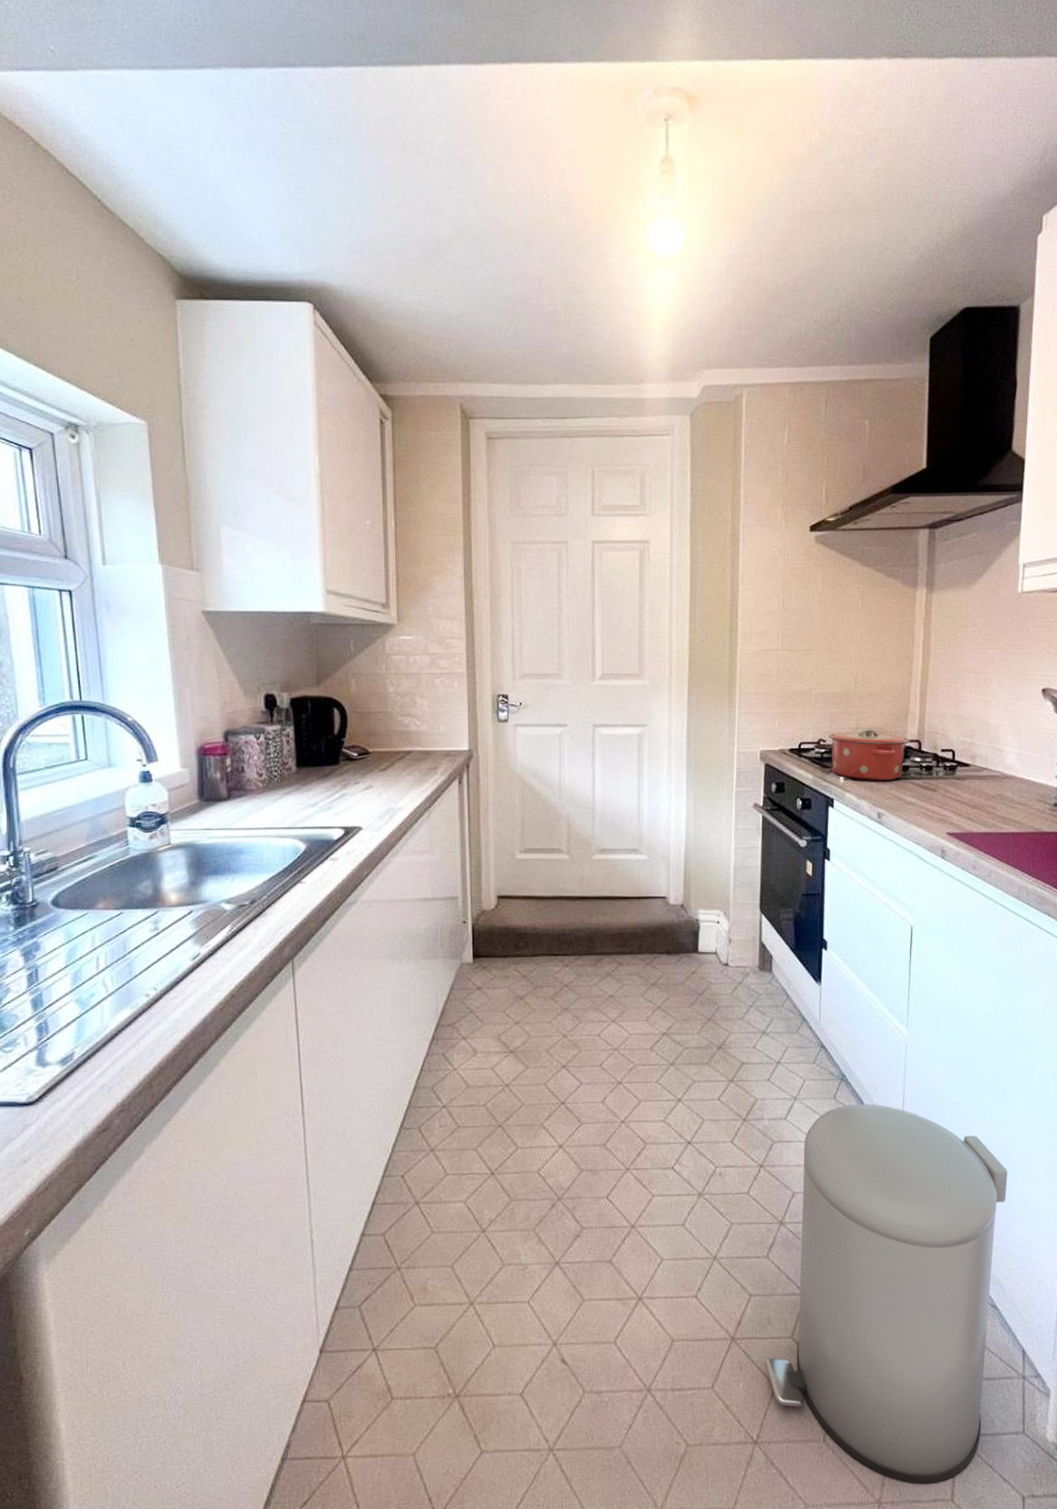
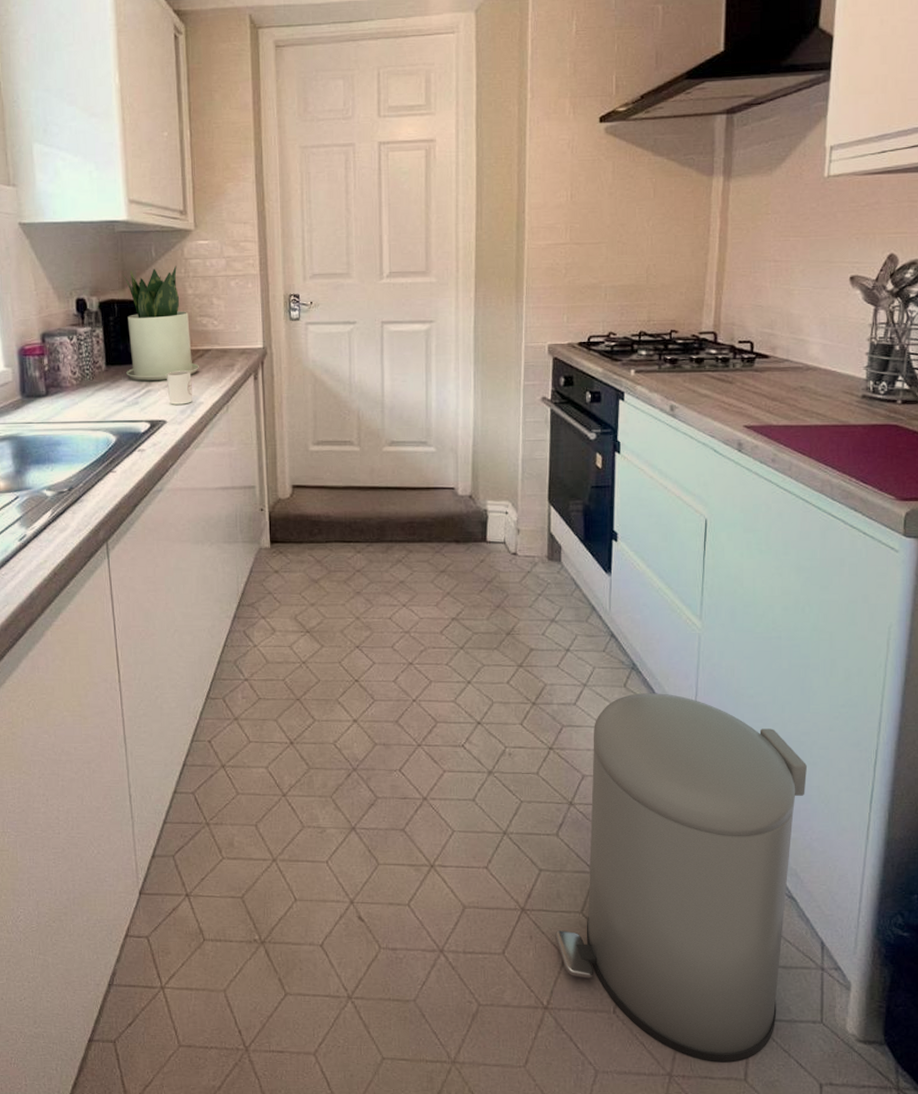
planter: none [317,662,399,784] -> present [123,266,199,381]
mug: none [364,773,392,810] -> present [167,370,193,405]
casserole: present [828,728,910,782] -> none [618,320,705,375]

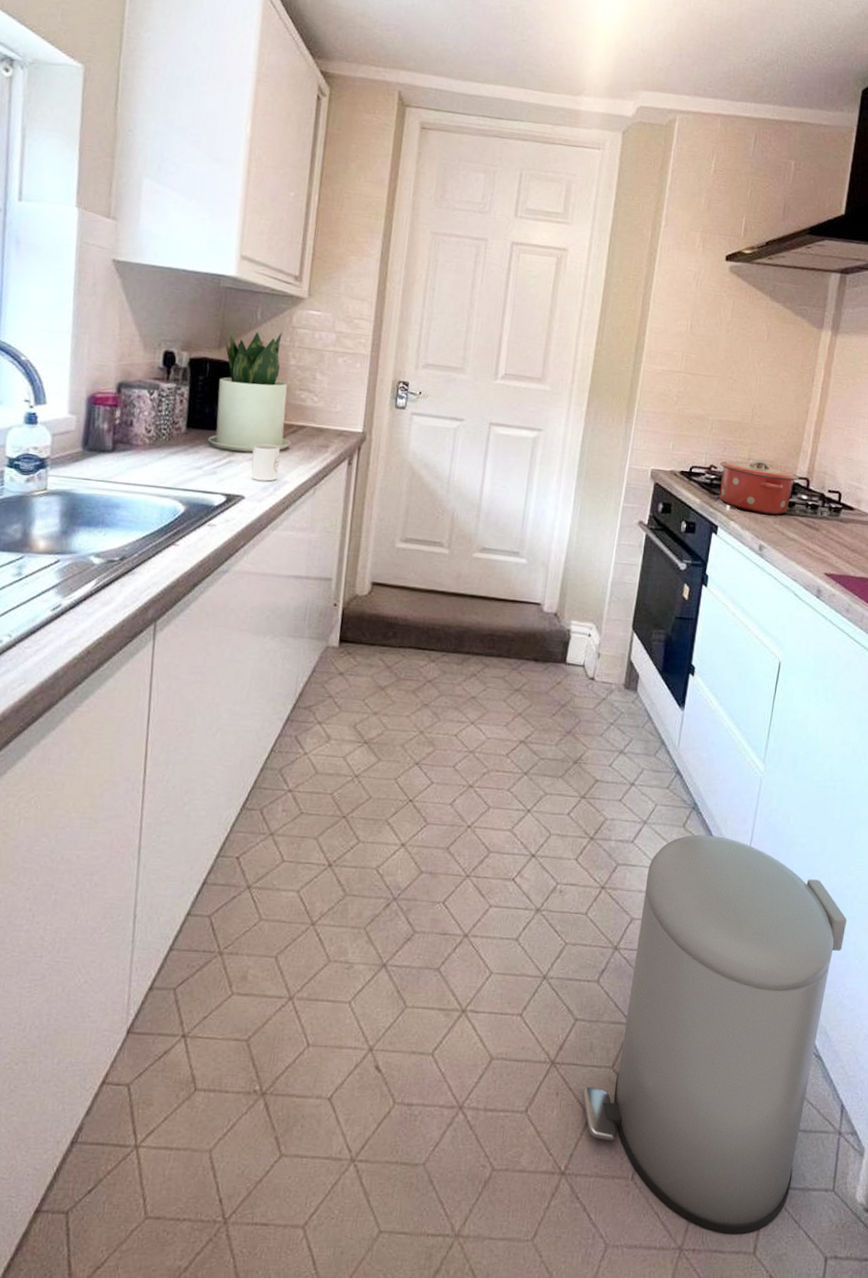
casserole: none [618,320,705,375] -> present [718,459,799,516]

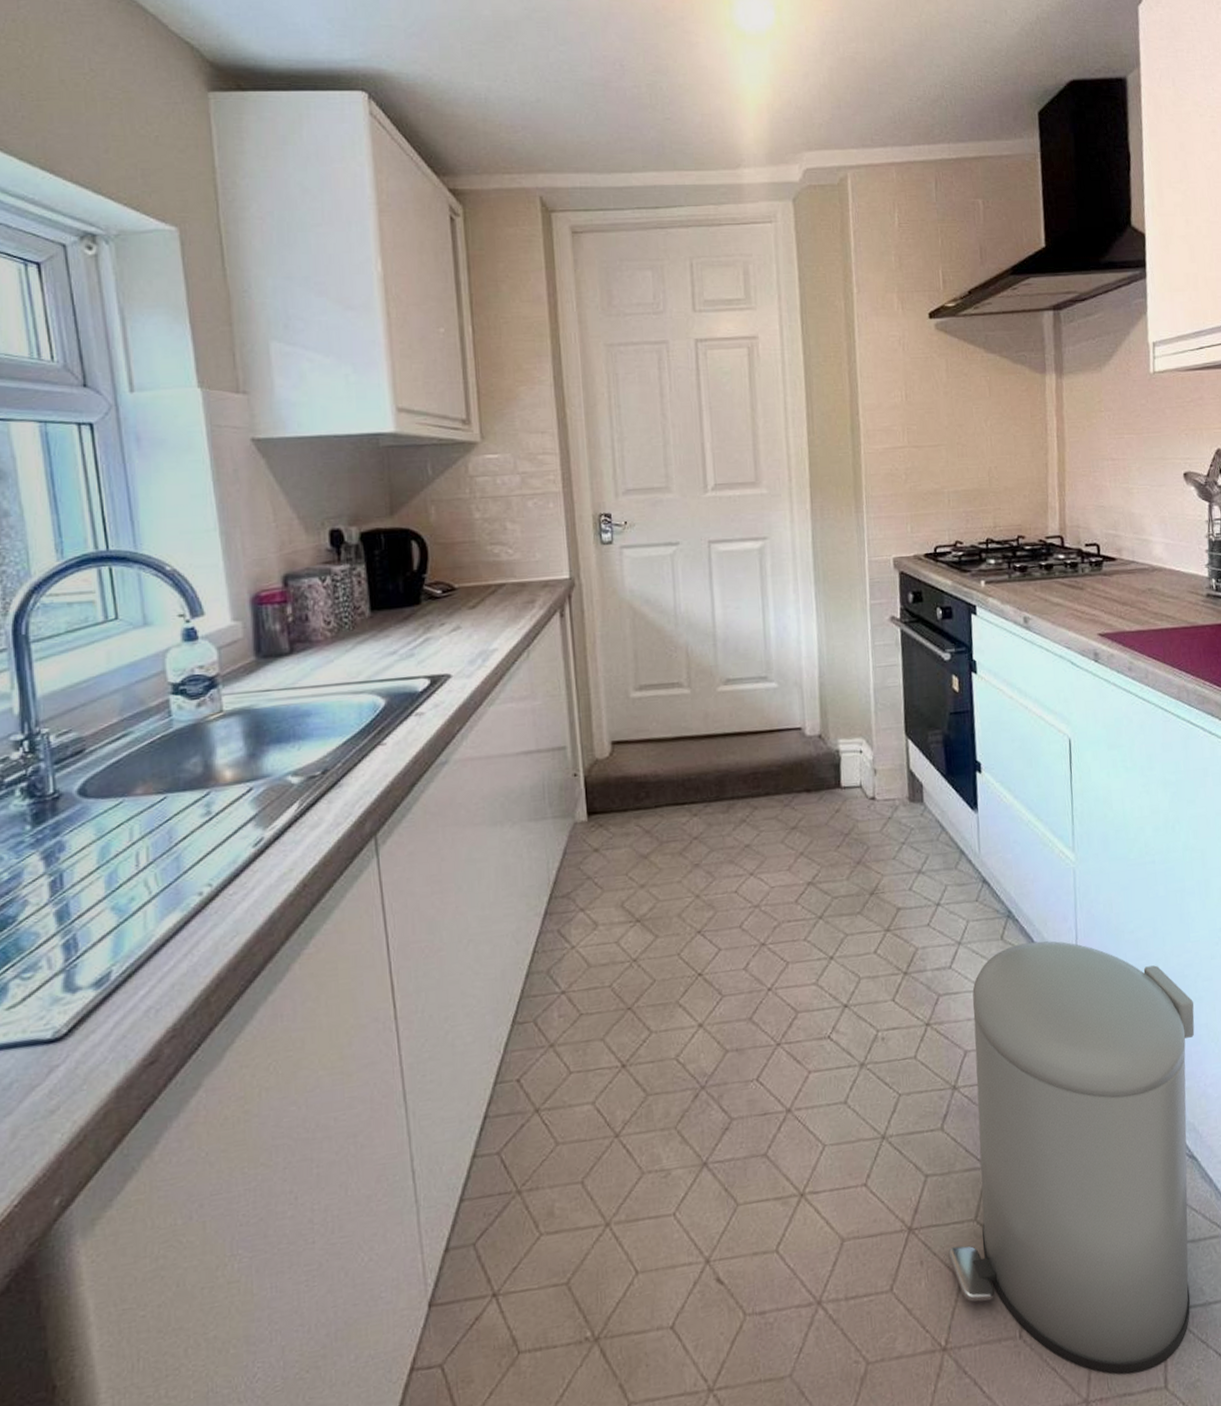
planter: present [208,330,291,453] -> none [390,485,491,627]
mug: present [251,444,281,482] -> none [450,611,485,654]
casserole: present [718,459,799,516] -> none [965,525,1052,584]

